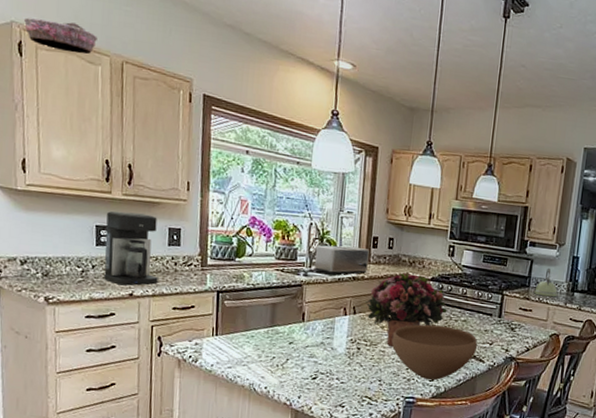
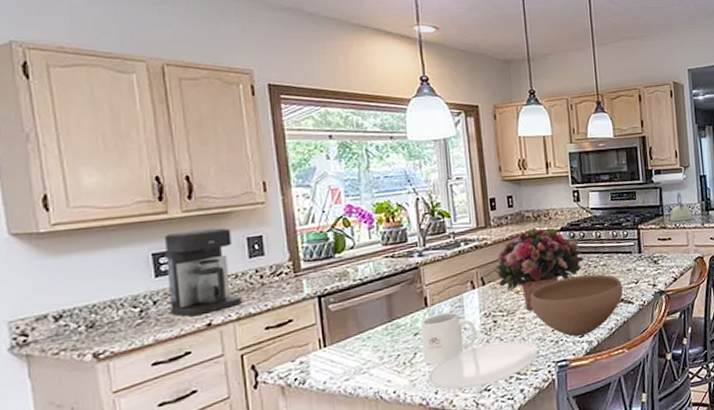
decorative basket: present [23,17,98,55] -> none [26,32,127,65]
mug: none [293,330,342,374] -> present [420,312,477,366]
plate: none [293,366,391,402] -> present [427,340,538,390]
toaster: present [315,245,369,275] -> none [428,212,490,249]

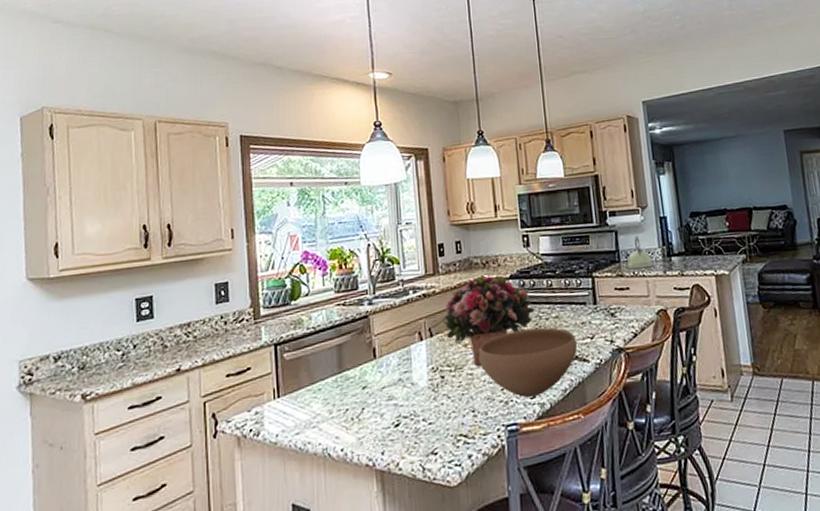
coffee maker: present [165,227,242,317] -> none [146,274,207,362]
mug: present [420,312,477,366] -> none [368,365,424,423]
plate: present [427,340,538,390] -> none [374,399,487,452]

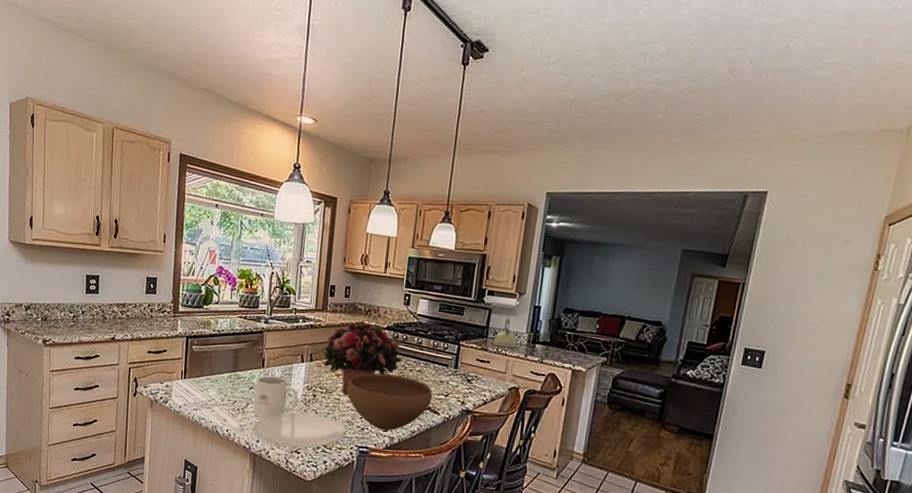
mug: none [368,365,424,423] -> present [253,376,298,419]
plate: none [374,399,487,452] -> present [253,412,345,448]

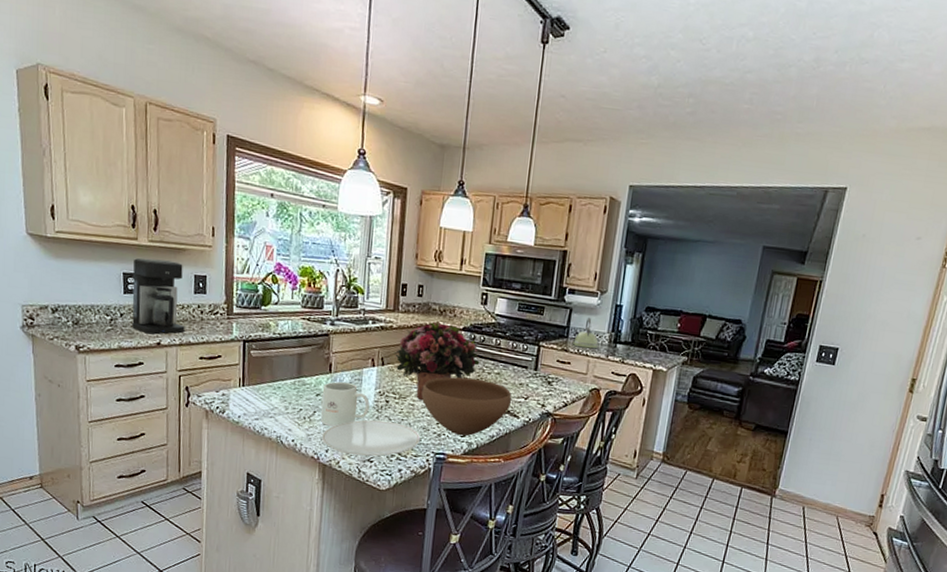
coffee maker: none [91,262,137,330] -> present [132,258,185,335]

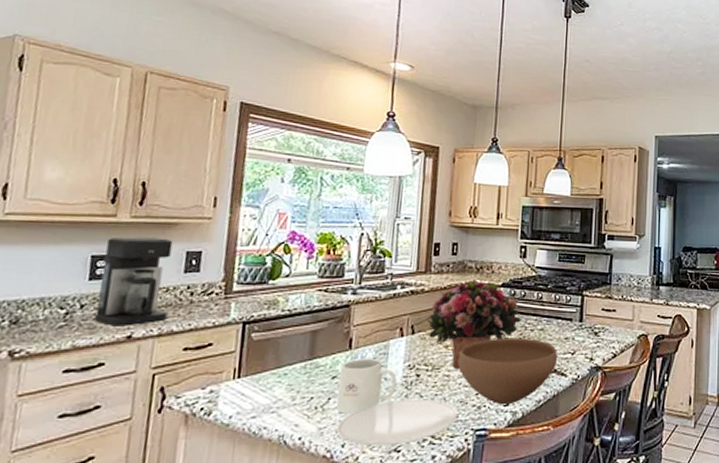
kettle: present [573,317,599,349] -> none [617,261,643,294]

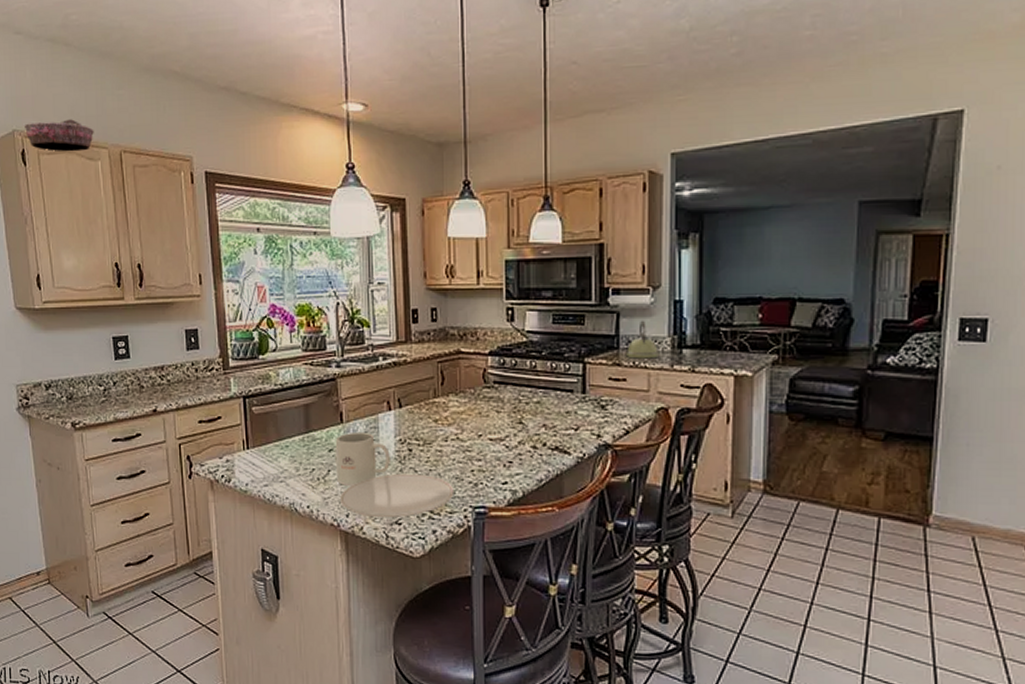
decorative basket: none [29,29,119,67] -> present [23,119,94,152]
coffee maker: present [94,237,173,327] -> none [122,318,180,401]
bouquet: present [426,280,522,370] -> none [412,348,514,445]
bowl: present [457,337,557,405] -> none [449,411,558,483]
kettle: none [617,261,643,294] -> present [626,320,660,359]

